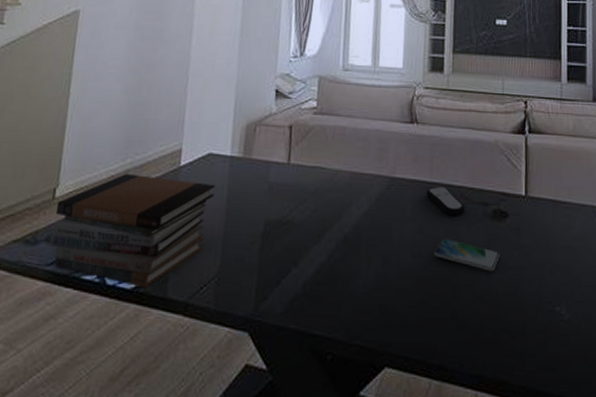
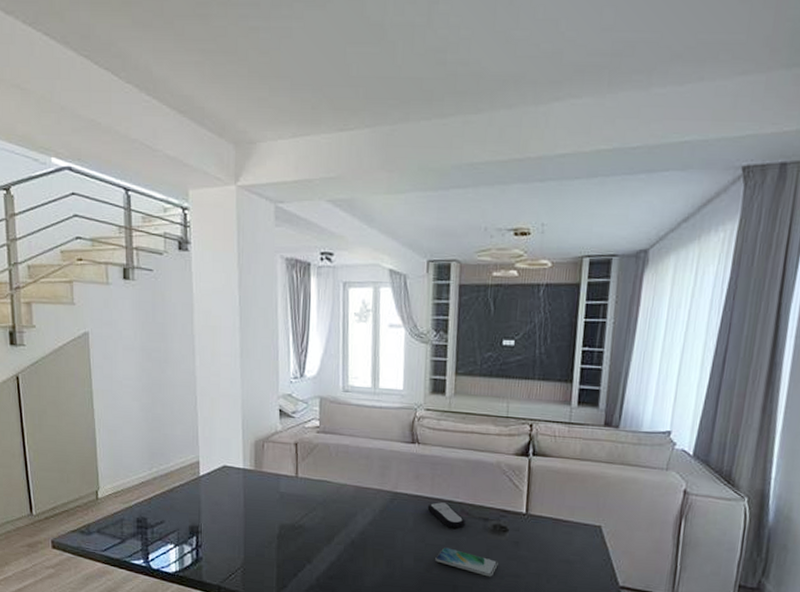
book stack: present [49,174,215,289] -> none [101,481,233,573]

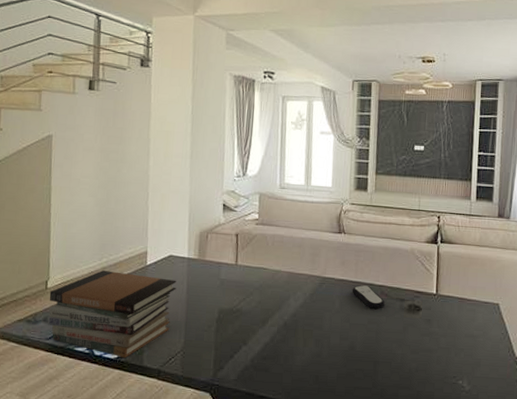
book stack: none [101,481,233,573] -> present [47,270,177,359]
smartphone: present [435,547,498,577] -> none [358,326,413,353]

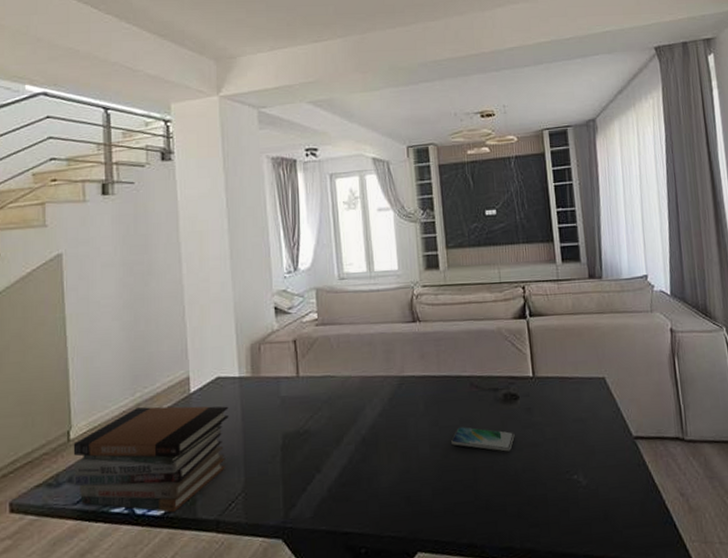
remote control: present [352,284,386,309] -> none [436,378,477,405]
smartphone: none [358,326,413,353] -> present [451,427,515,452]

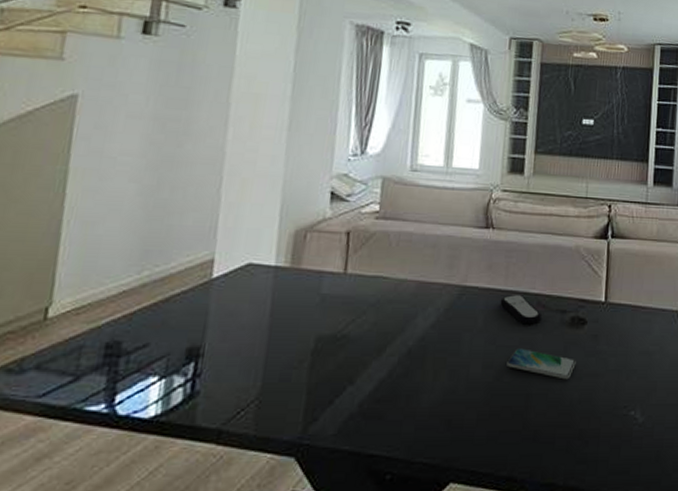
book stack: present [73,406,229,513] -> none [41,289,256,417]
remote control: none [436,378,477,405] -> present [500,294,543,325]

